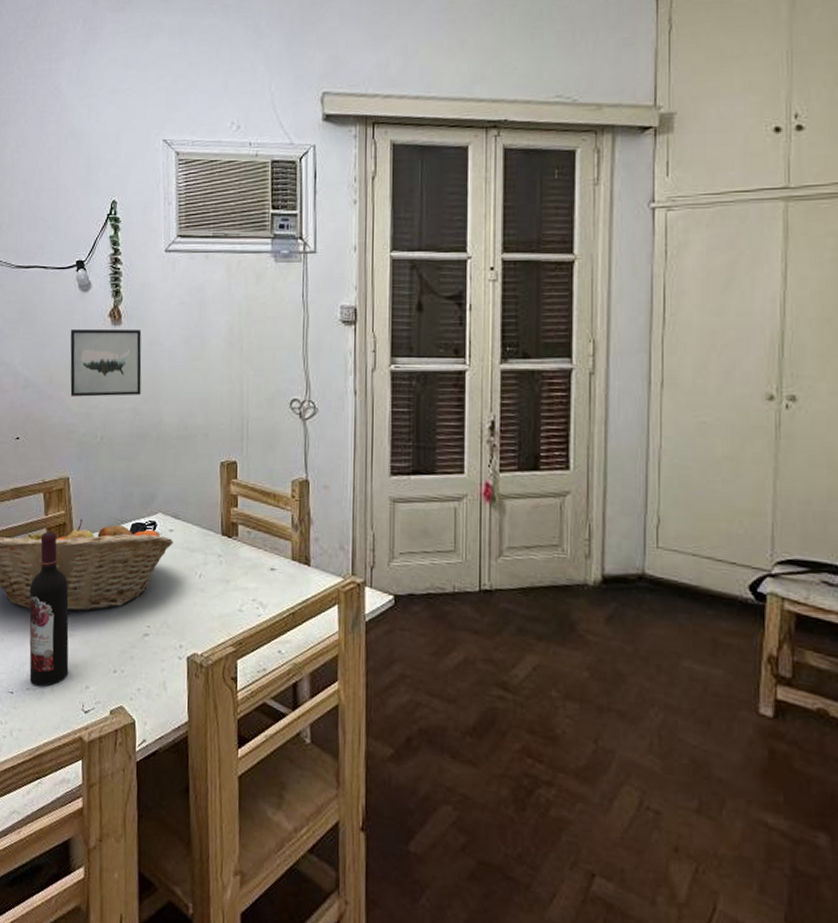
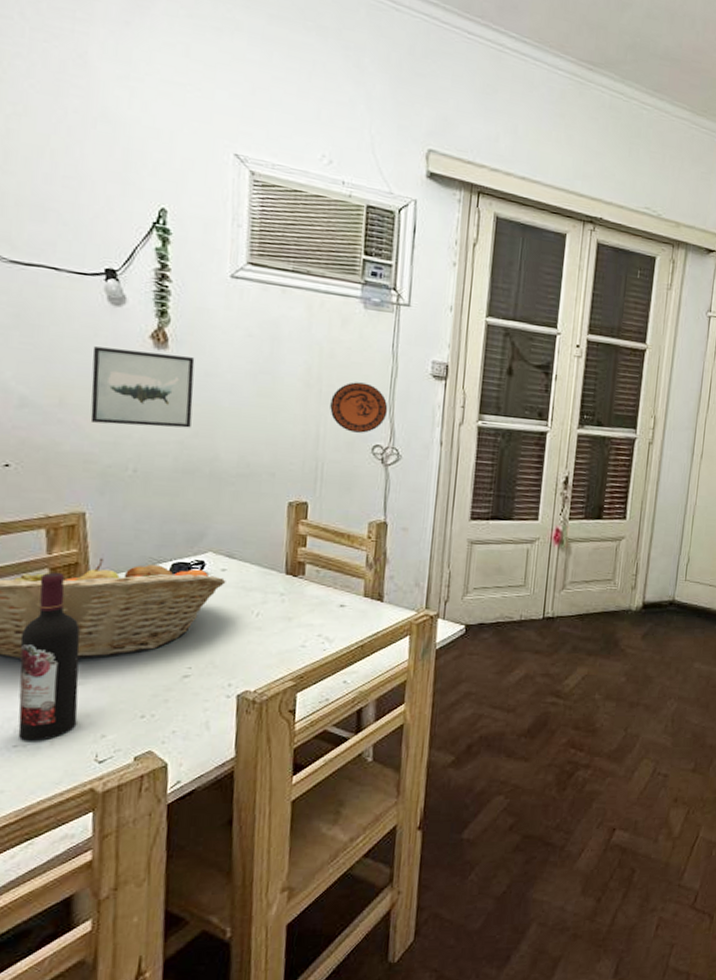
decorative plate: none [251,337,302,388] -> present [330,382,388,433]

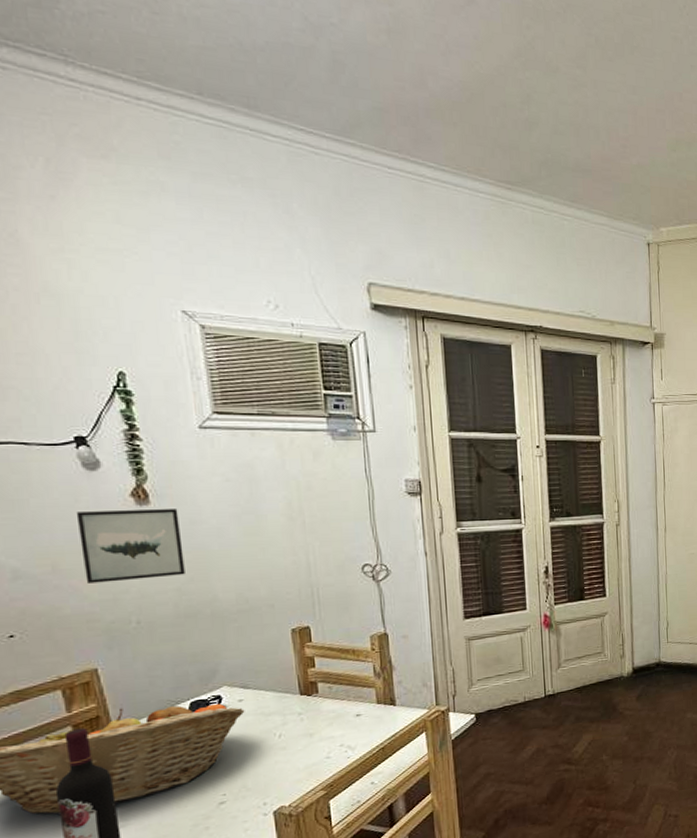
decorative plate: present [330,382,388,433] -> none [315,509,371,556]

